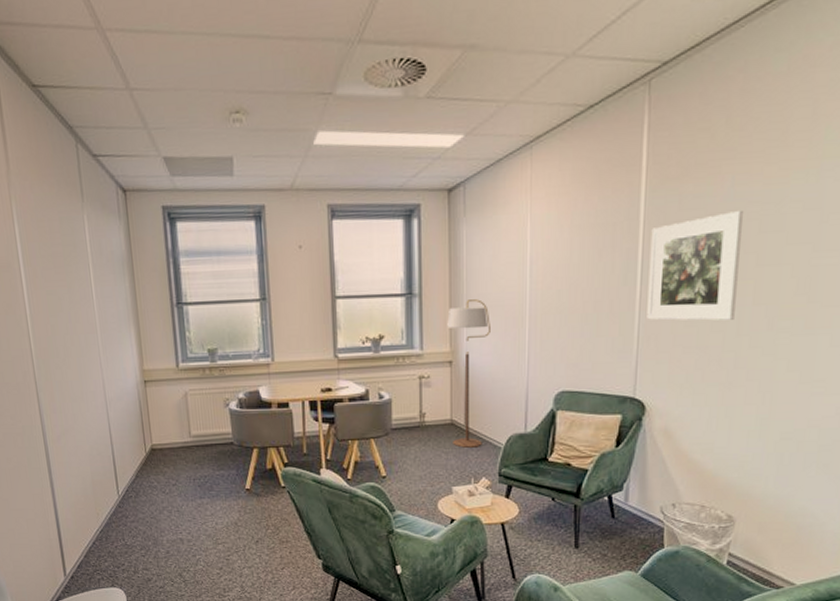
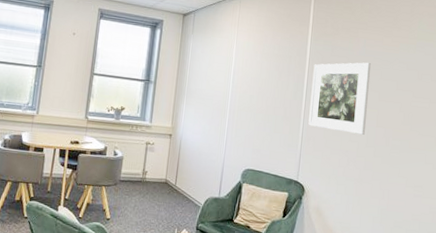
floor lamp: present [447,299,490,448] -> none [164,91,202,204]

